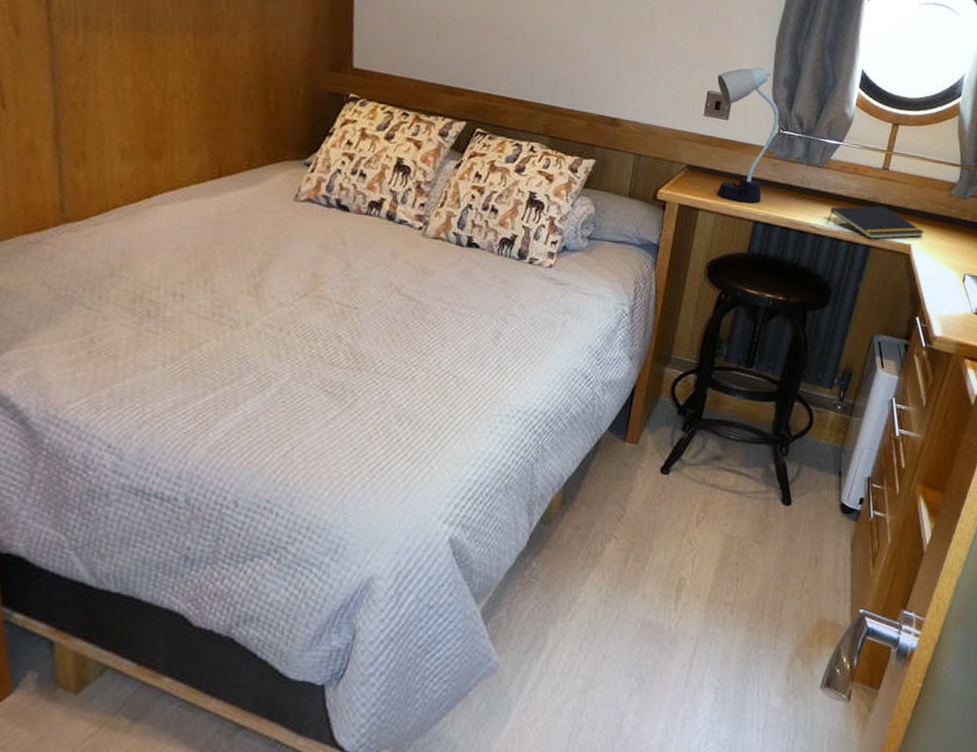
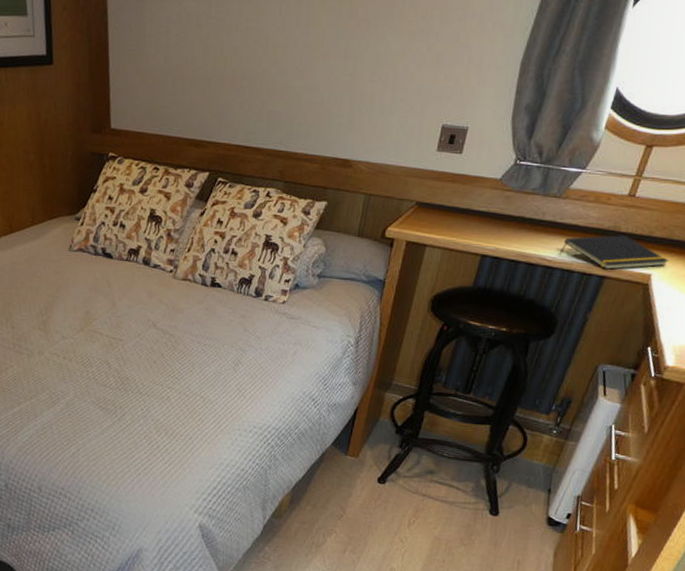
desk lamp: present [717,67,779,203] -> none [445,94,518,237]

